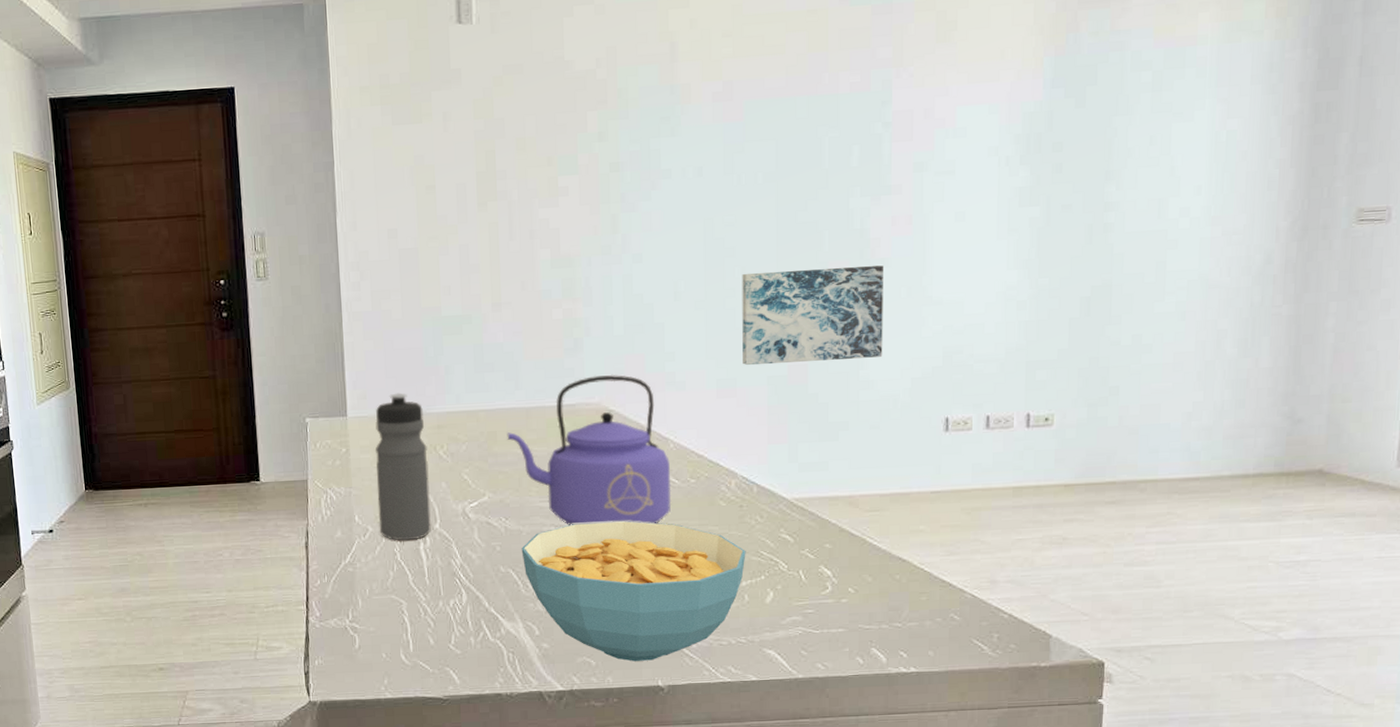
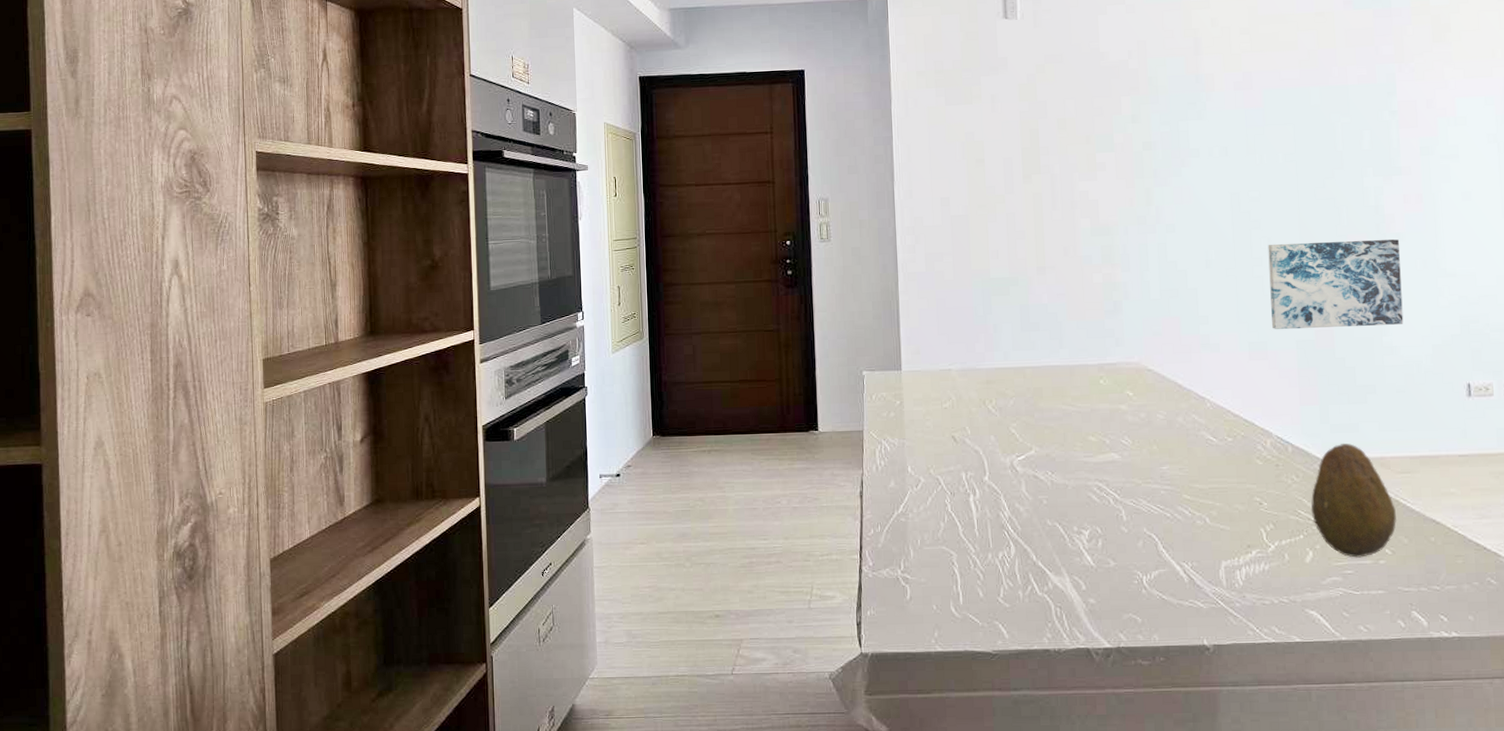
water bottle: present [375,392,431,541] -> none [928,349,981,492]
kettle: present [507,374,672,525] -> none [1052,335,1210,481]
cereal bowl: present [521,520,746,662] -> none [1067,476,1284,619]
fruit: none [774,481,863,597] -> present [1311,443,1398,558]

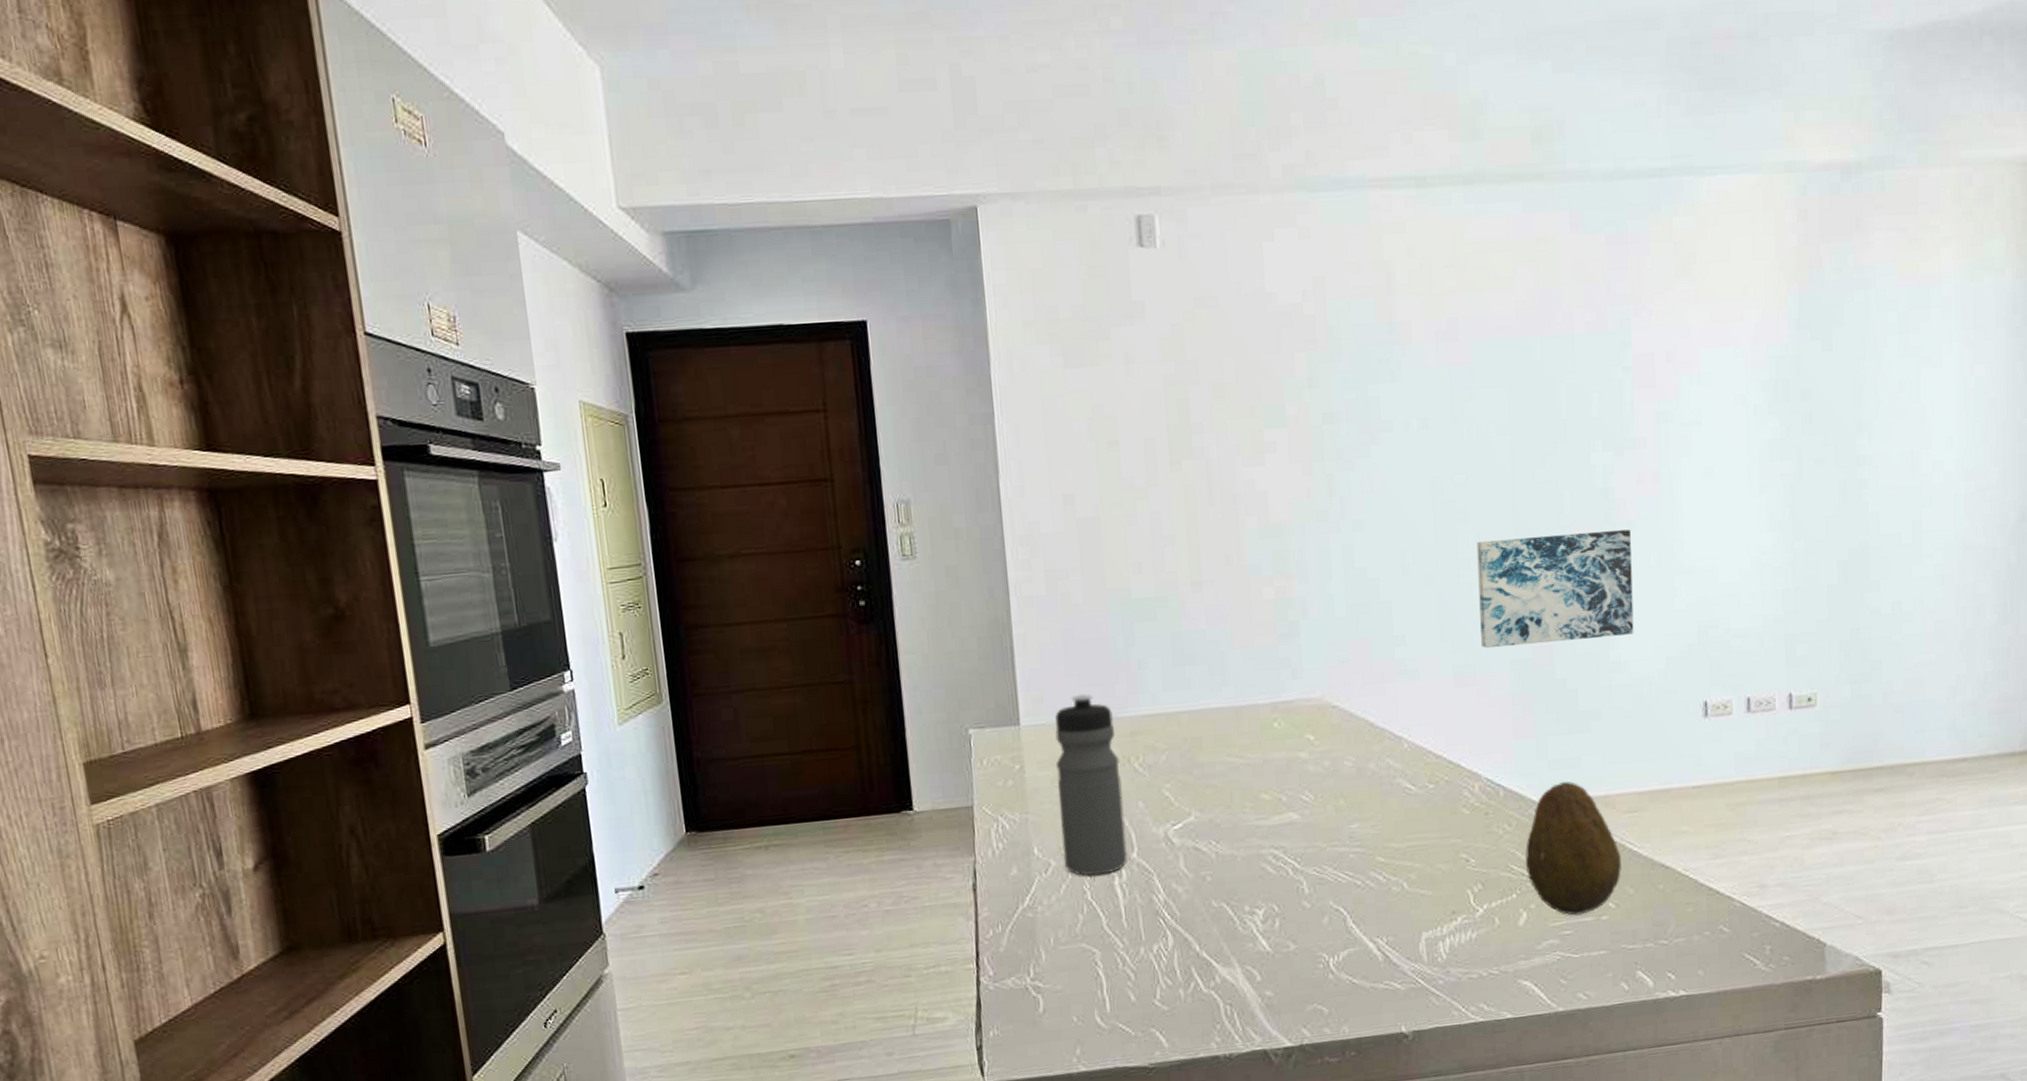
water bottle: none [928,349,981,492] -> present [1055,693,1128,876]

